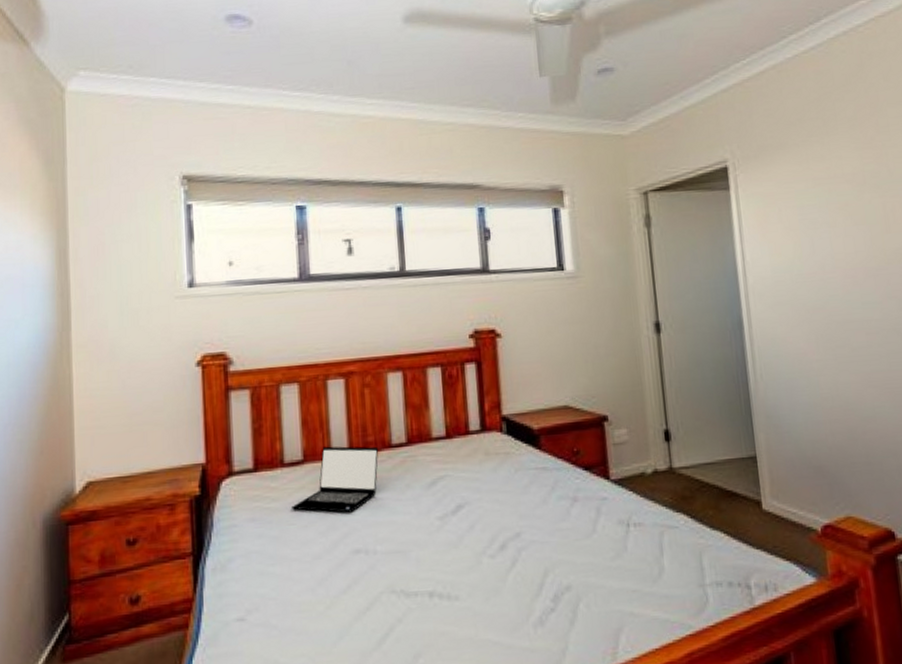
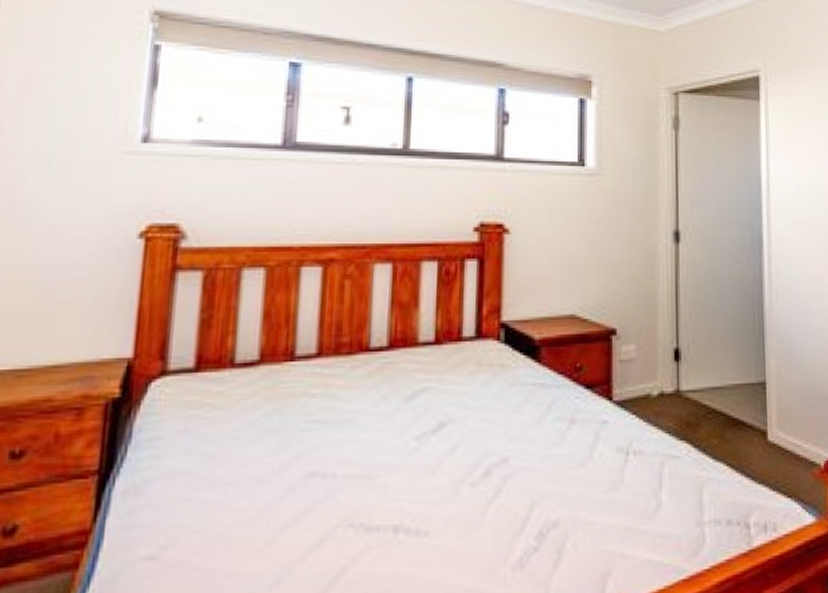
laptop computer: present [292,446,378,513] -> none [237,345,352,427]

